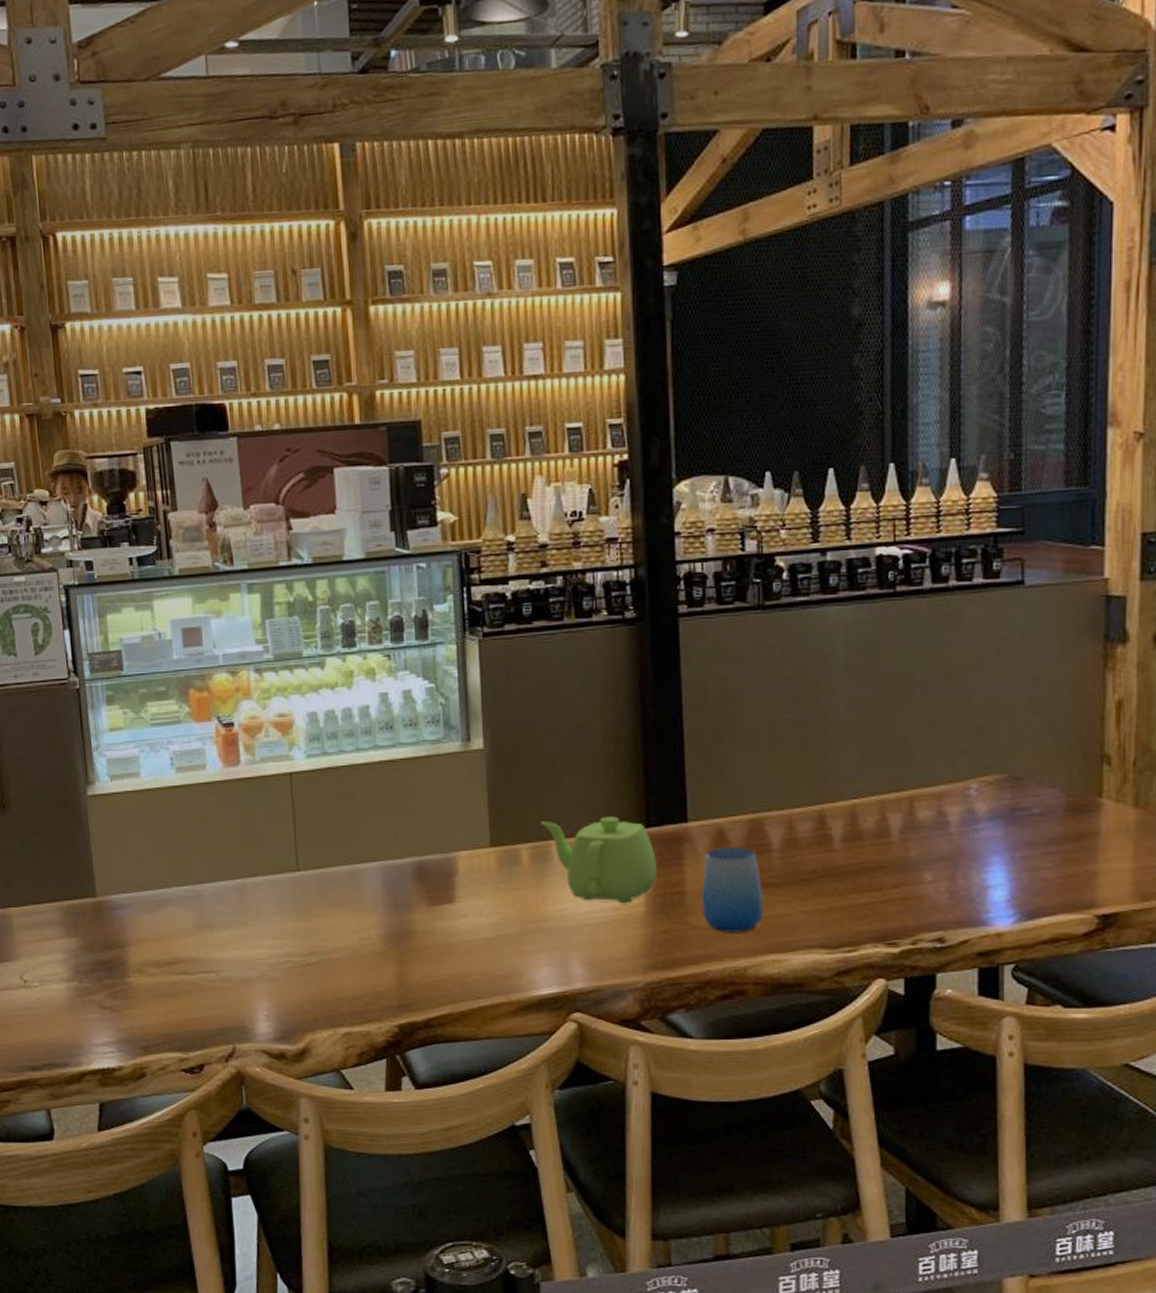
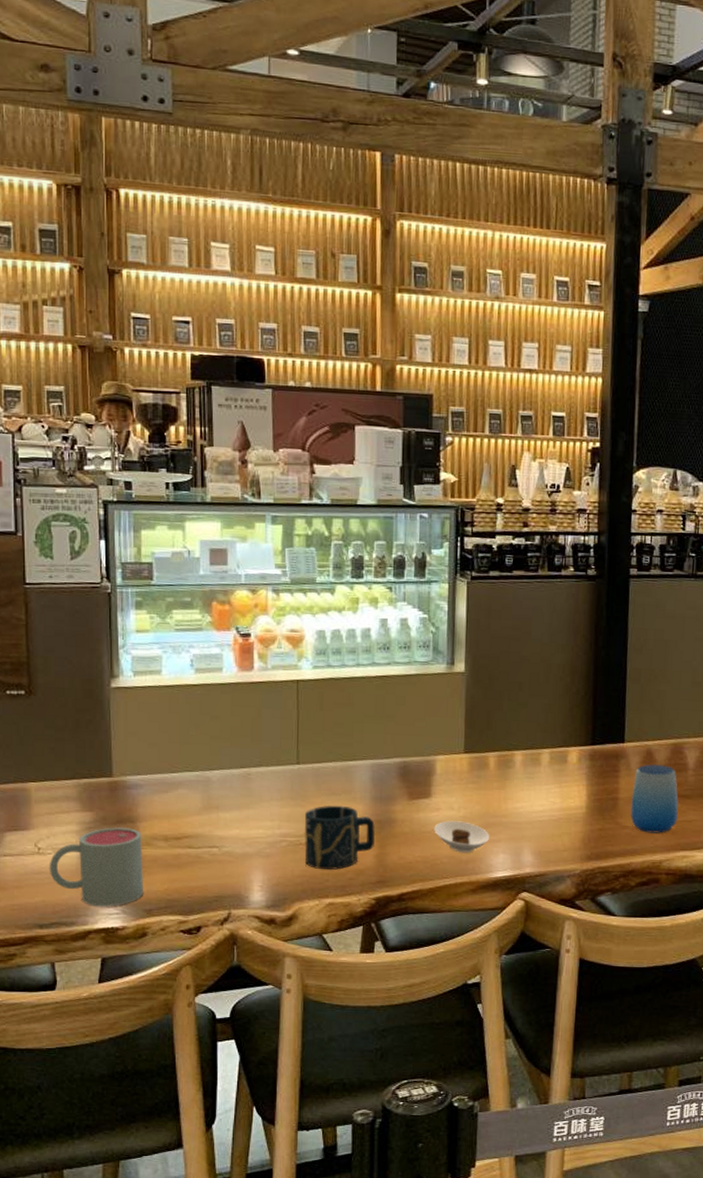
mug: none [37,954,140,1045] -> present [49,827,144,907]
cup: none [309,917,393,994] -> present [304,805,376,870]
saucer: none [461,929,530,967] -> present [434,820,490,853]
teapot: present [540,816,657,903] -> none [506,734,598,805]

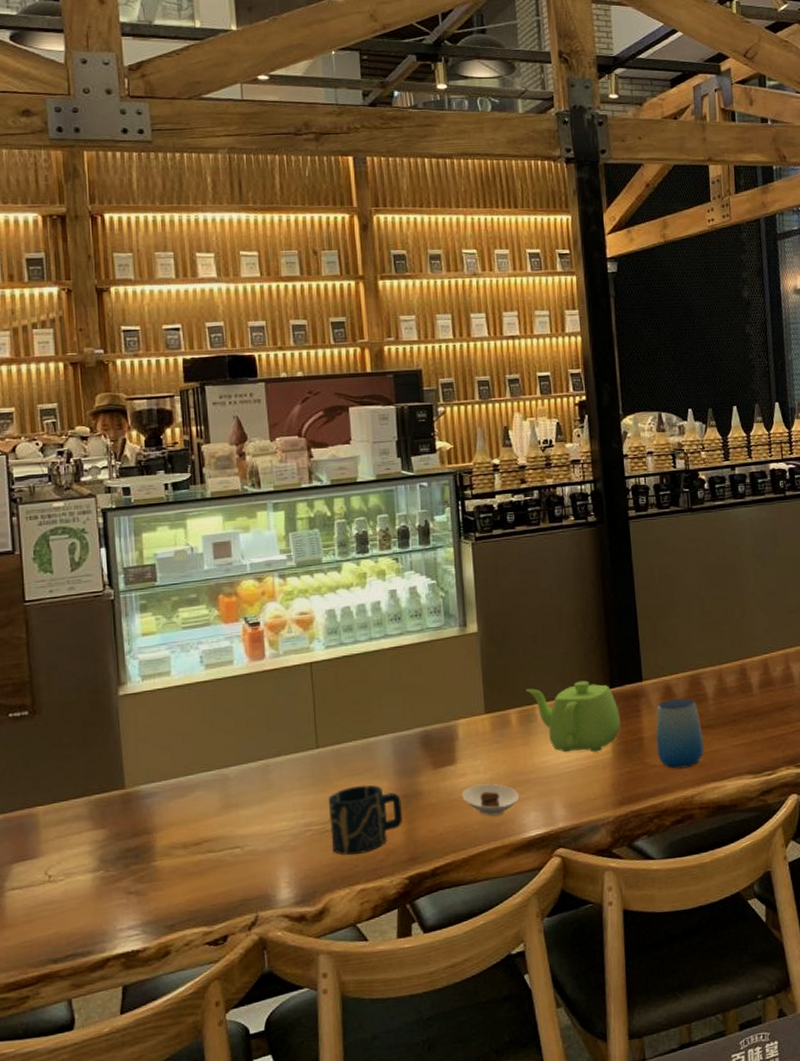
mug: present [49,827,144,907] -> none [61,840,165,930]
teapot: none [506,734,598,805] -> present [525,680,621,752]

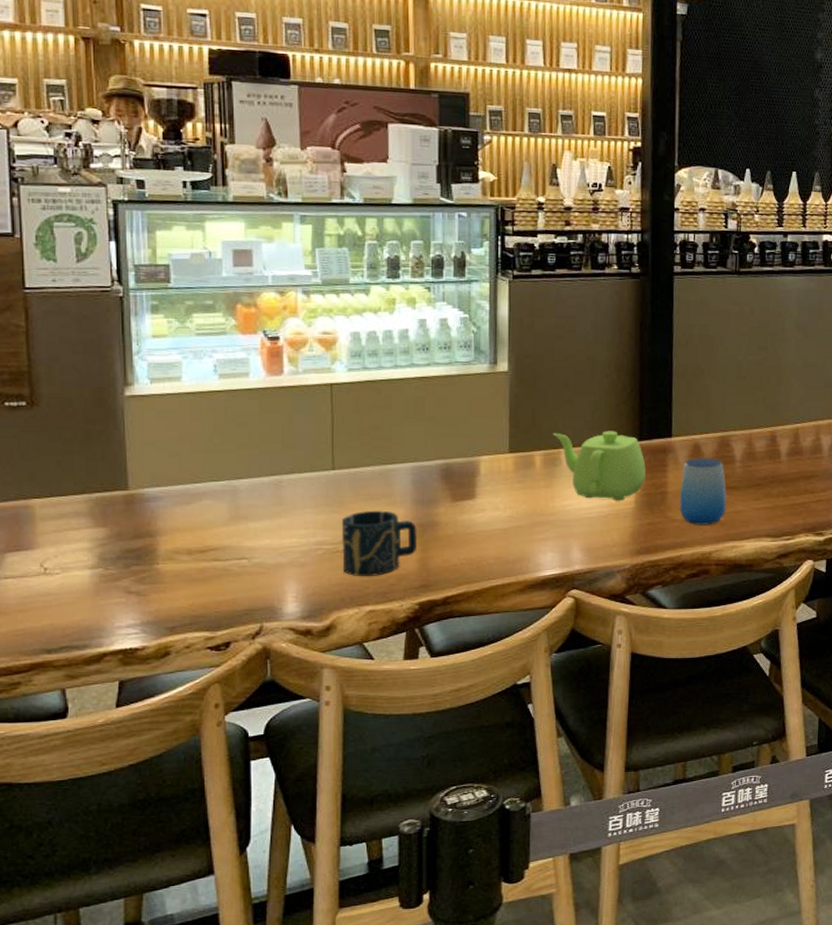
saucer: present [462,783,520,817] -> none [479,521,538,553]

